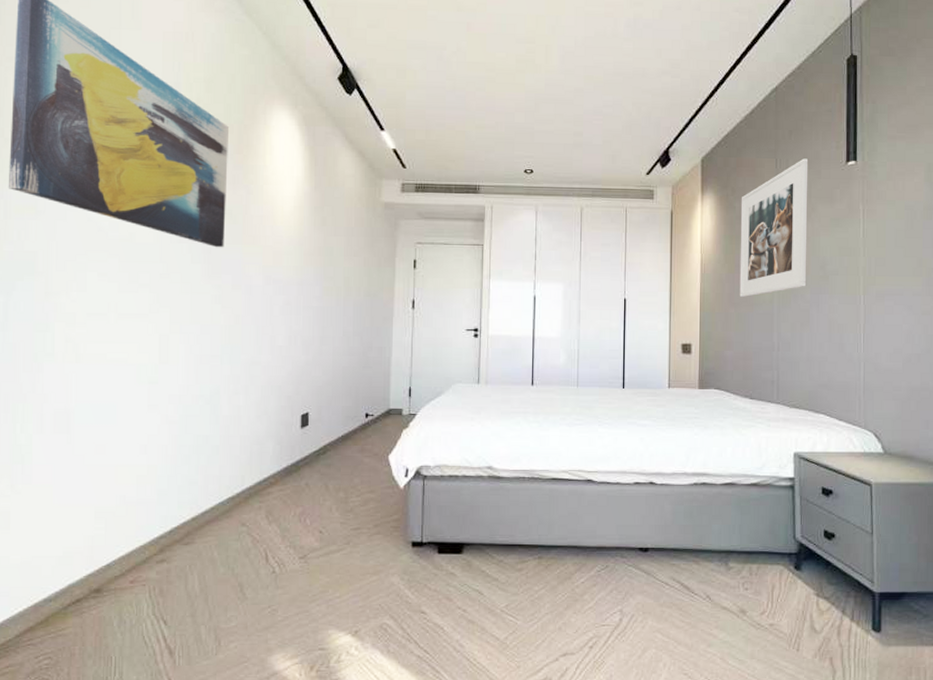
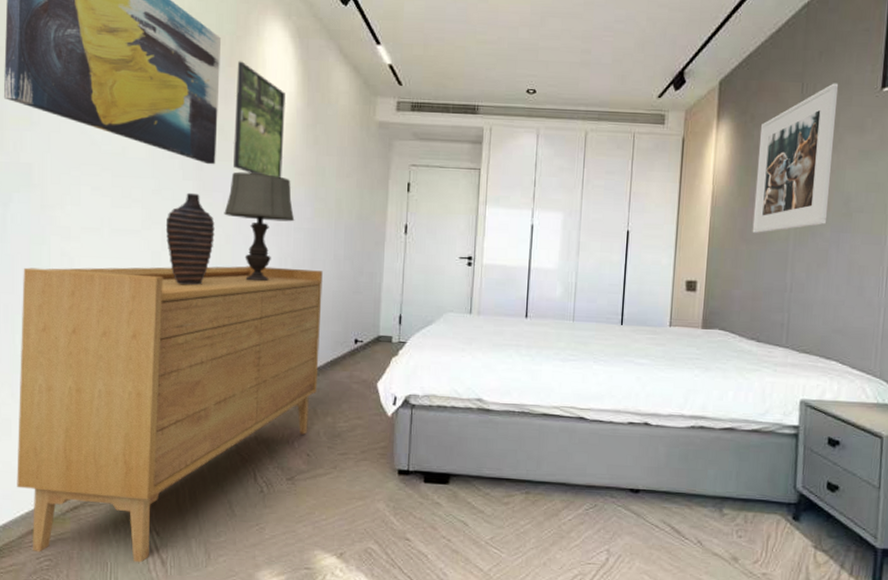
sideboard: none [15,345,332,655] -> present [17,266,323,563]
decorative vase: none [173,275,224,367] -> present [165,192,215,286]
table lamp: none [233,254,304,360] -> present [224,171,295,282]
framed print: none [241,148,293,258] -> present [232,61,285,177]

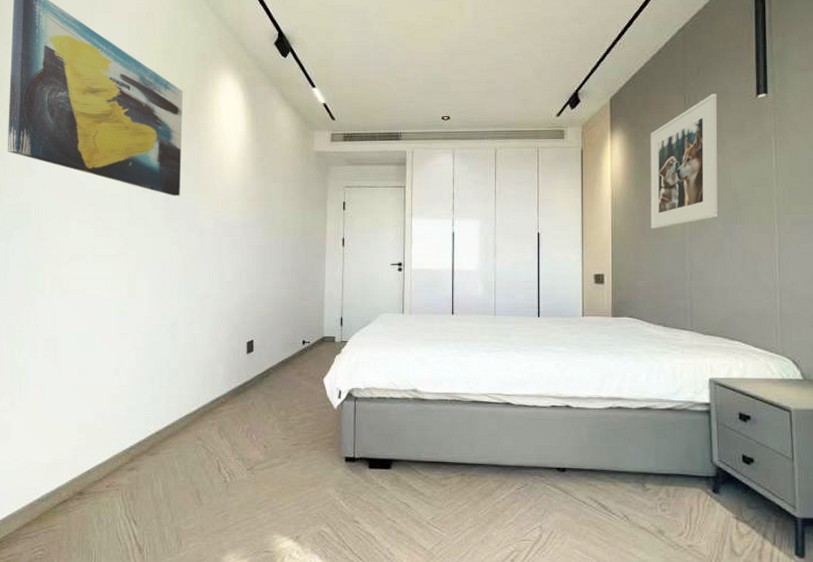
sideboard: present [17,266,323,563] -> none [15,281,273,550]
decorative vase: present [165,192,215,286] -> none [139,221,180,300]
table lamp: present [224,171,295,282] -> none [188,201,248,294]
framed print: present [232,61,285,177] -> none [194,109,237,204]

